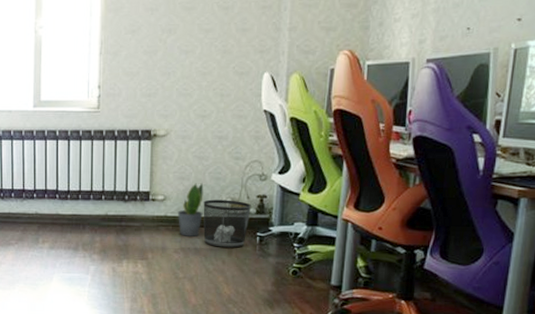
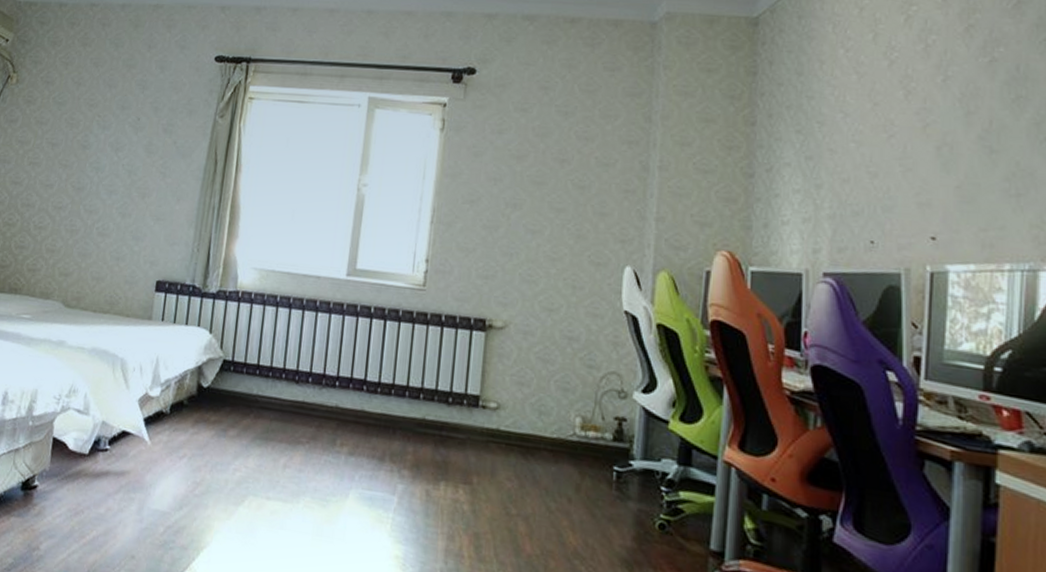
potted plant: present [177,183,204,237] -> none [512,392,548,462]
waste bin: present [203,199,251,248] -> none [545,415,607,484]

